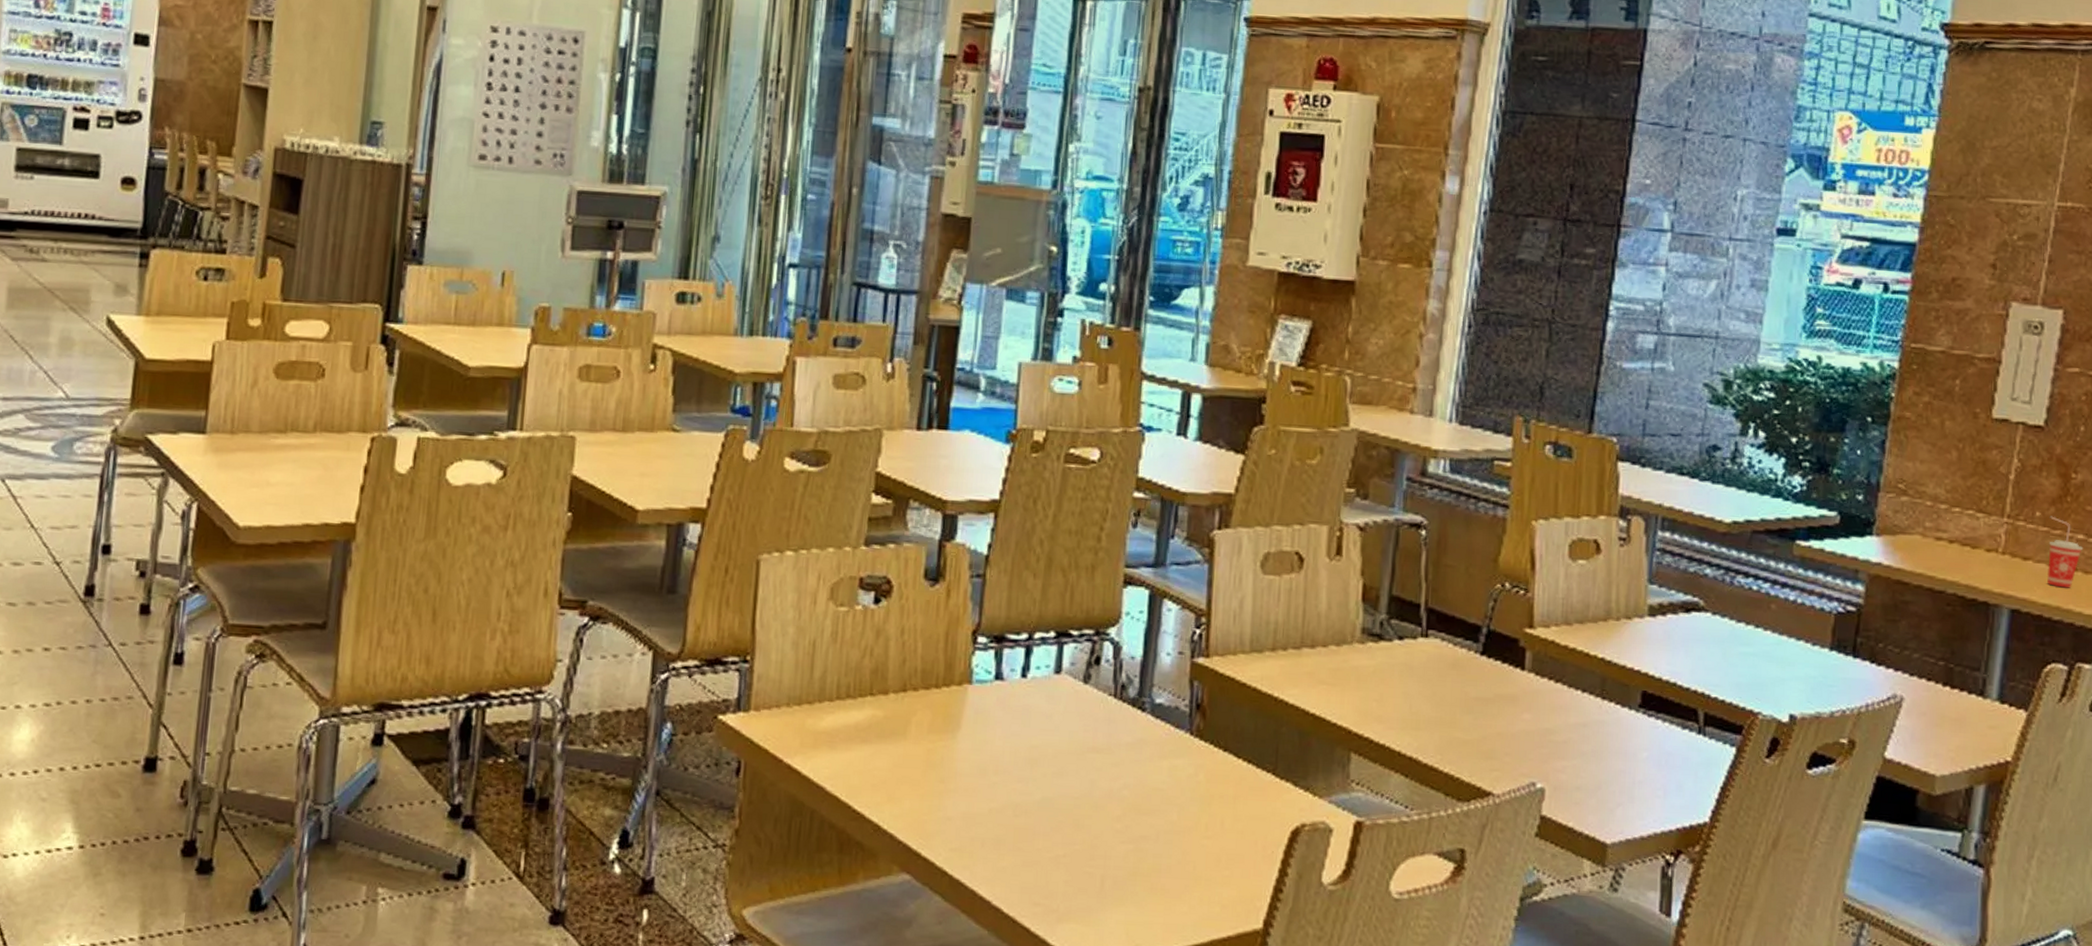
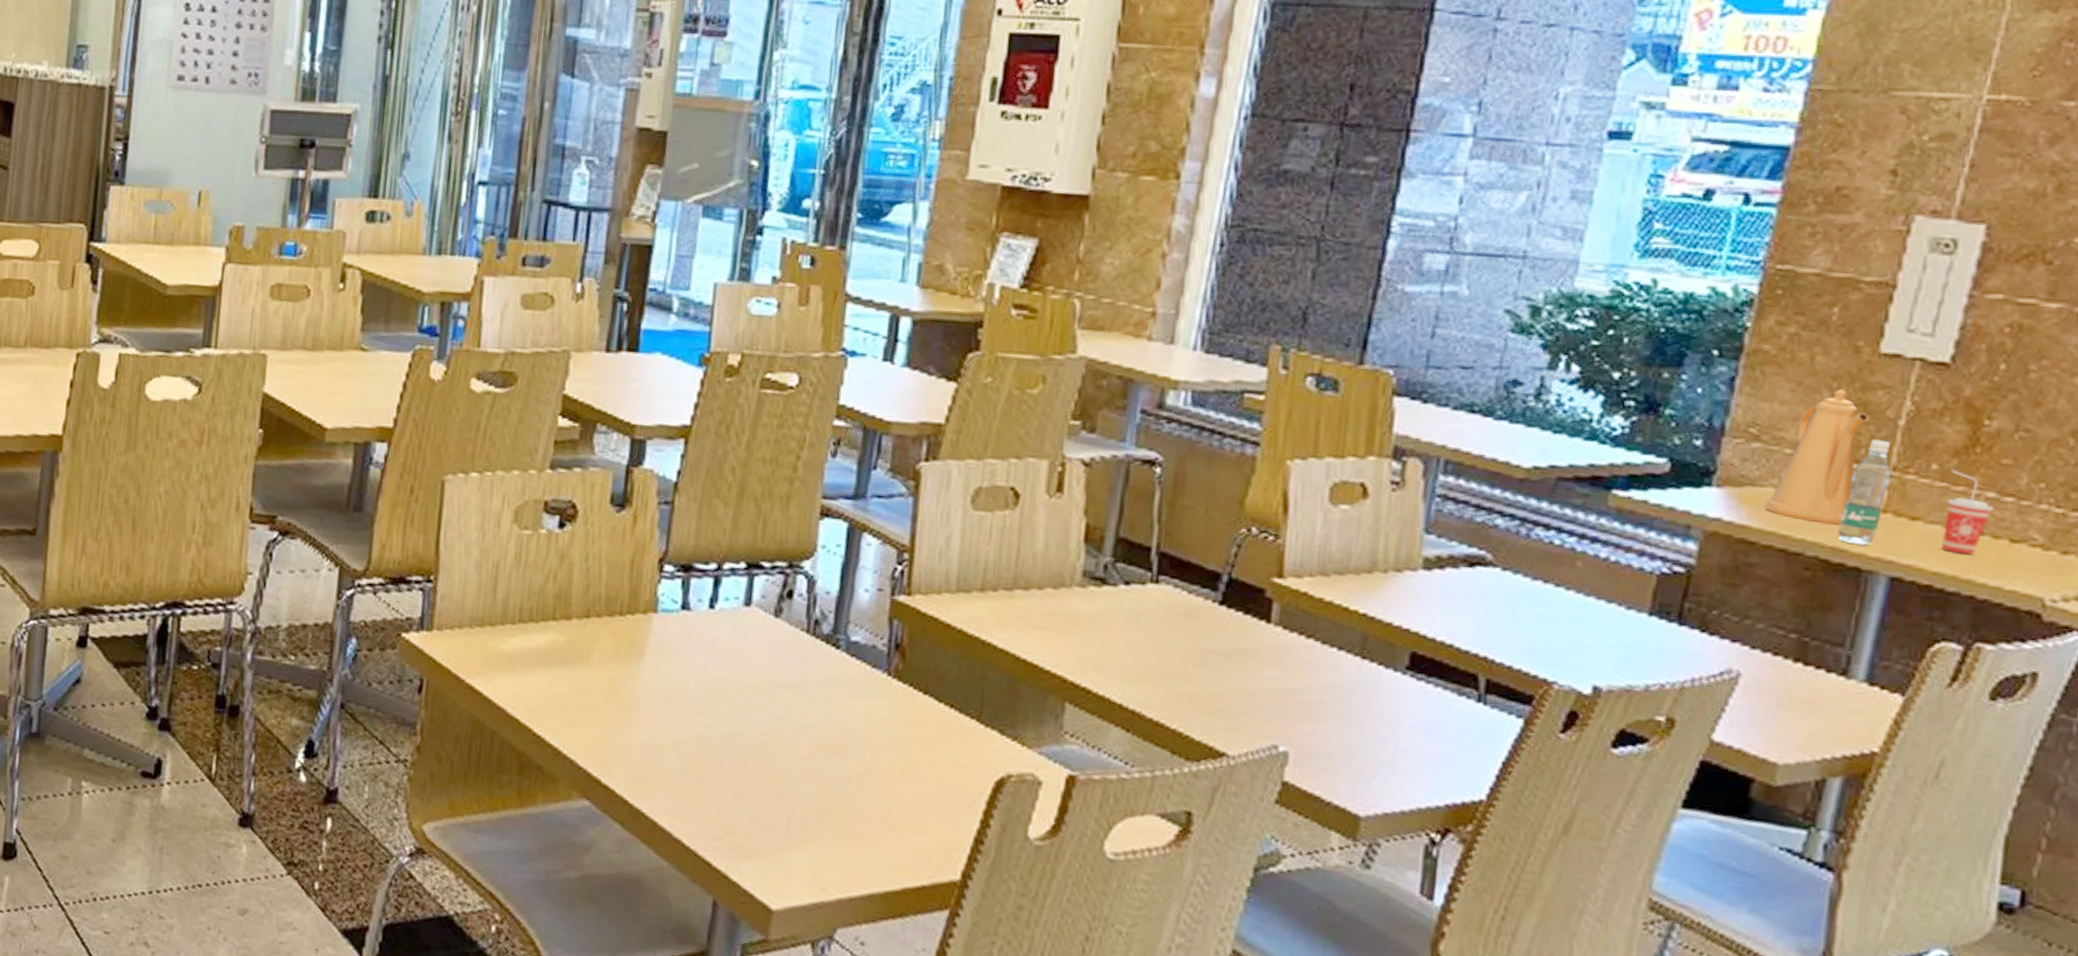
coffee pot: none [1914,450,1988,566] -> present [1765,389,1870,525]
bottle: none [1970,492,2007,583] -> present [1837,439,1892,546]

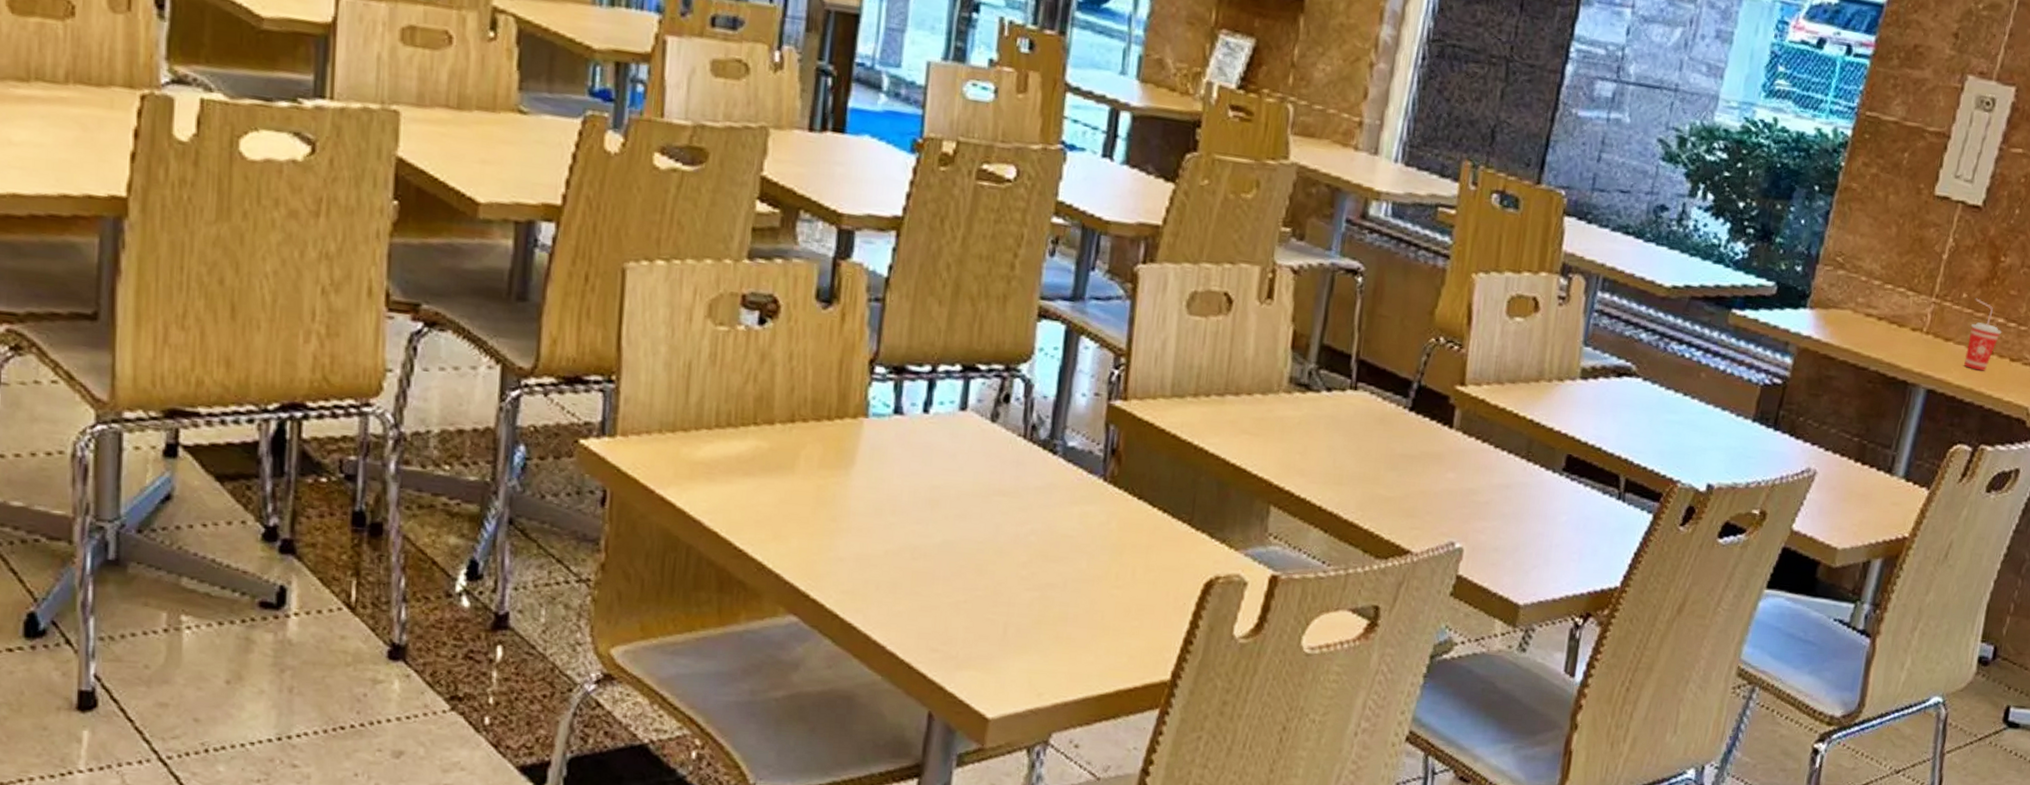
coffee pot: present [1765,389,1870,525] -> none [1844,225,1923,344]
bottle: present [1837,439,1892,546] -> none [1893,270,1936,362]

